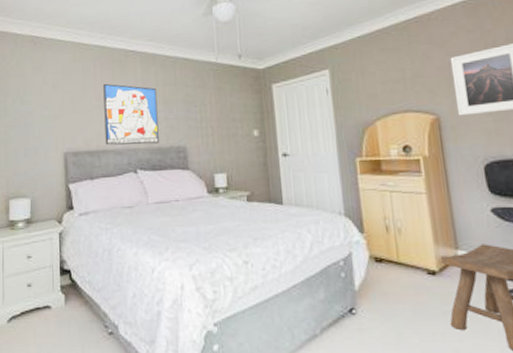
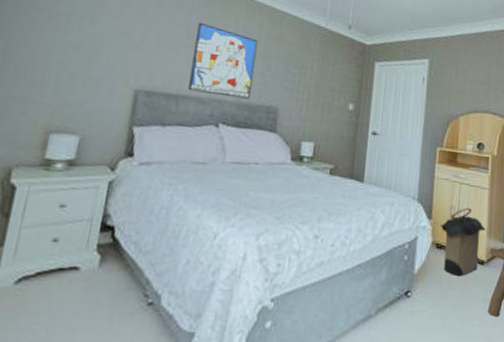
laundry hamper: none [376,216,431,289] -> present [441,207,486,276]

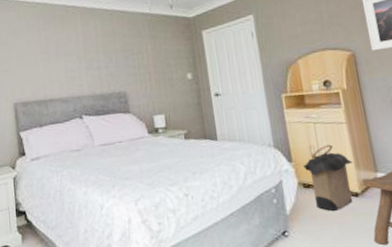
wall art: present [188,22,258,100] -> none [47,37,101,95]

